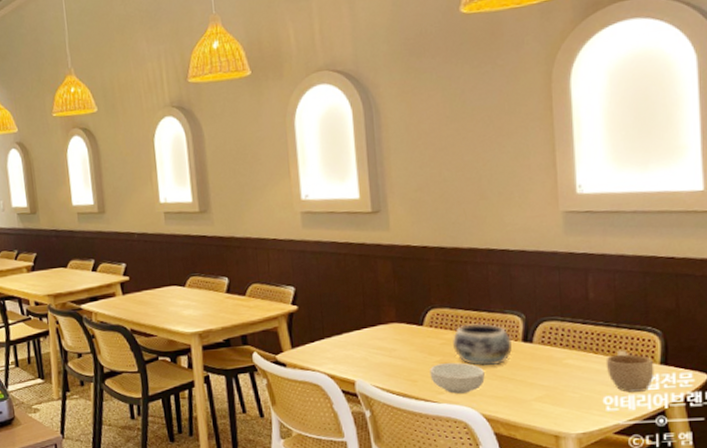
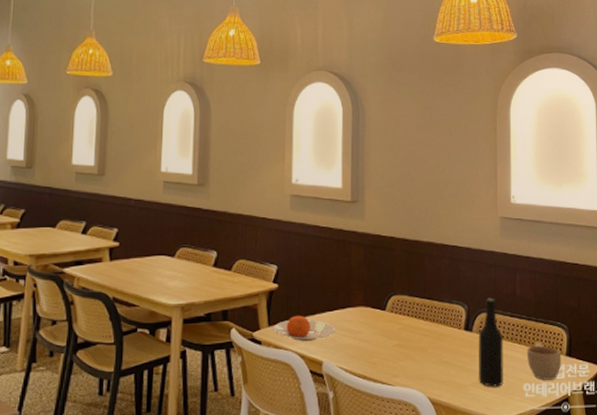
plate: none [297,335,367,362] -> present [273,315,335,341]
cereal bowl: present [430,362,485,394] -> none [388,347,433,377]
decorative bowl: present [453,323,512,366] -> none [409,311,456,351]
bottle: none [542,304,576,402] -> present [477,298,503,387]

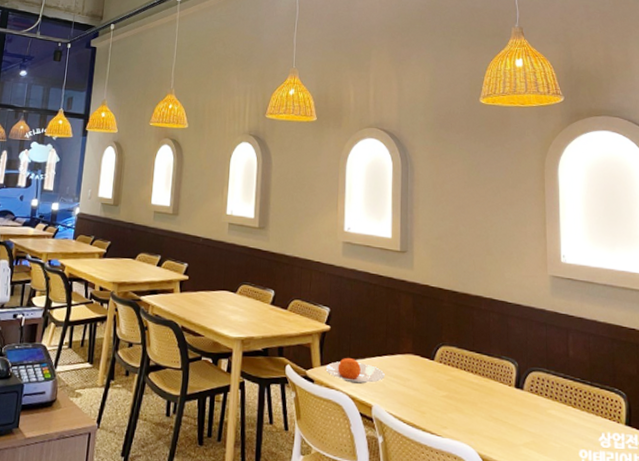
bottle: present [477,298,503,387] -> none [530,356,557,450]
cup: present [526,342,562,380] -> none [582,407,621,449]

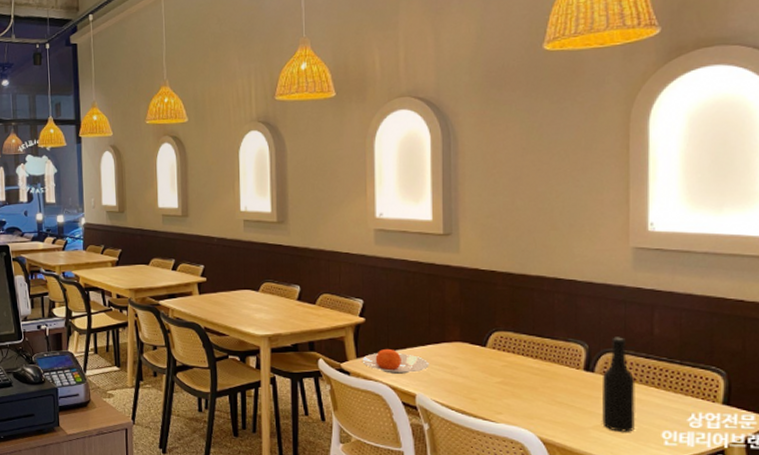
bottle: none [530,356,557,450] -> present [601,337,636,432]

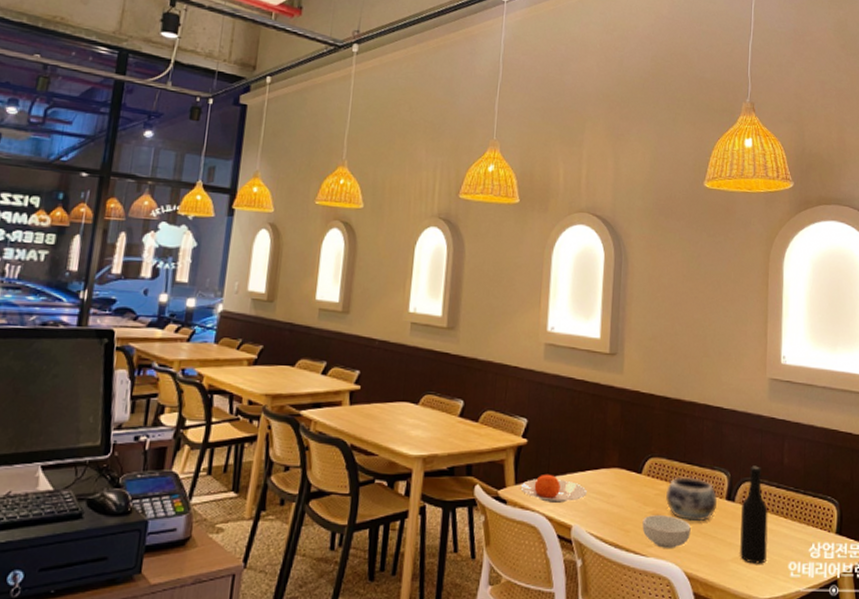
cereal bowl: none [490,385,544,416] -> present [642,515,691,548]
decorative bowl: none [515,349,573,390] -> present [666,477,717,521]

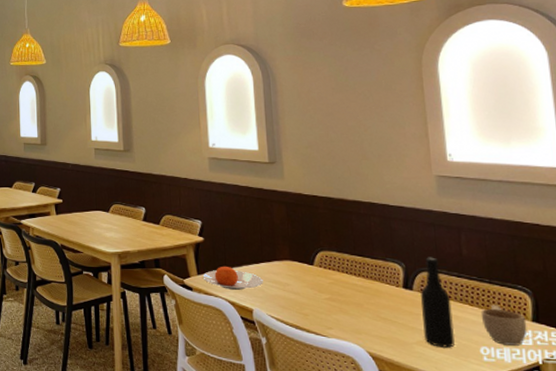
cereal bowl: present [642,515,691,548] -> none [320,301,370,331]
decorative bowl: present [666,477,717,521] -> none [340,268,394,307]
cup: none [793,516,831,560] -> present [480,304,527,346]

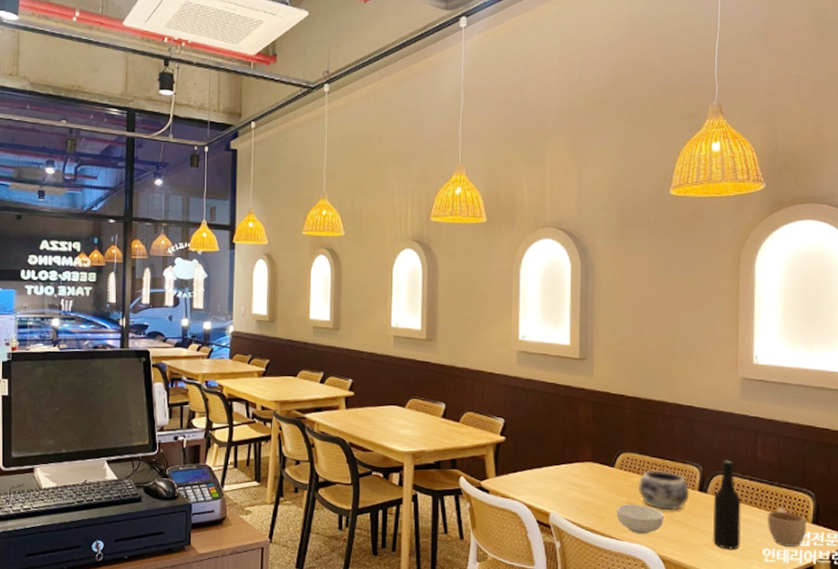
plate: present [202,266,263,290] -> none [501,467,563,492]
cereal bowl: none [320,301,370,331] -> present [616,504,664,534]
decorative bowl: none [340,268,394,307] -> present [639,470,689,510]

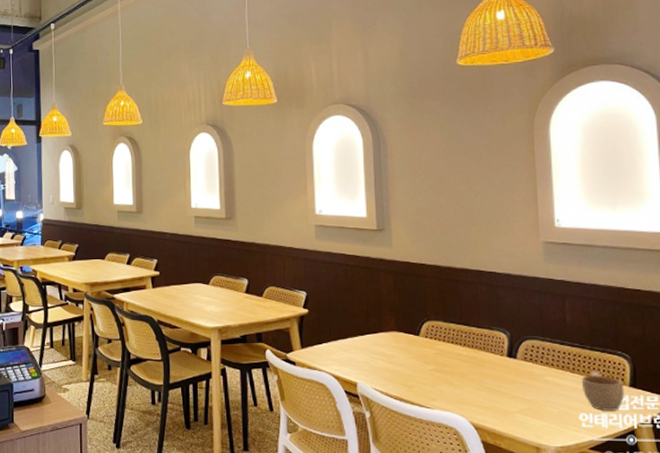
cereal bowl: present [616,504,664,534] -> none [424,372,474,401]
decorative bowl: present [639,470,689,510] -> none [445,337,498,376]
bottle: present [712,460,741,550] -> none [524,325,555,415]

